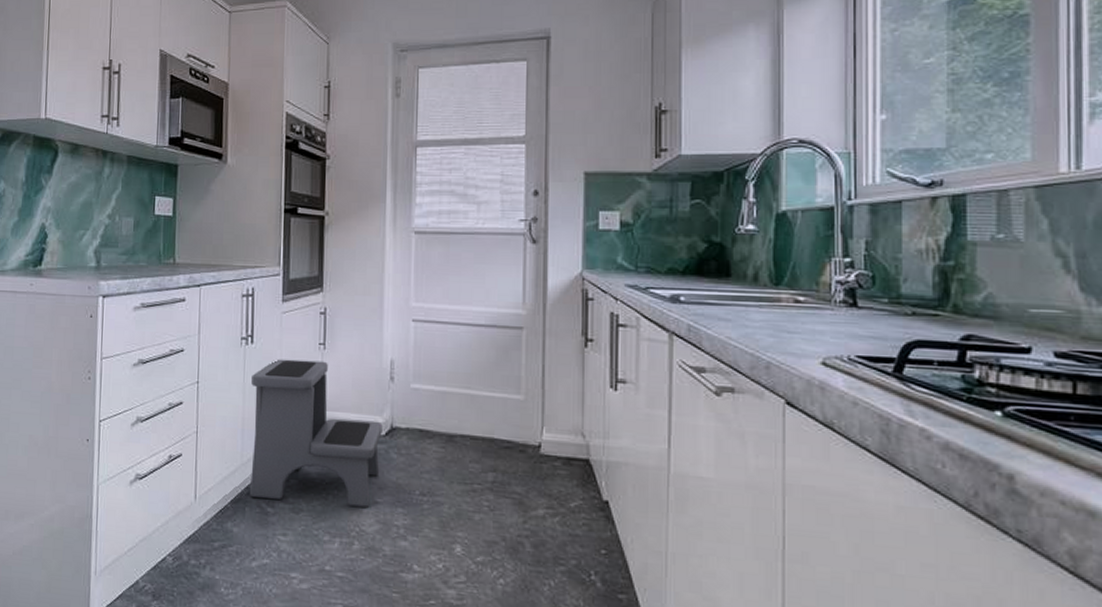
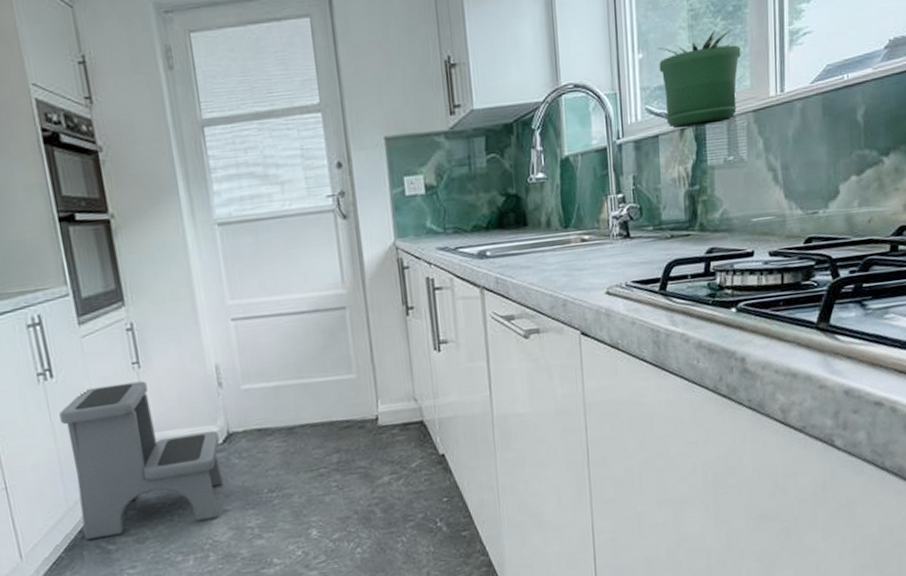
planter: none [905,95,1021,197] -> present [657,28,742,129]

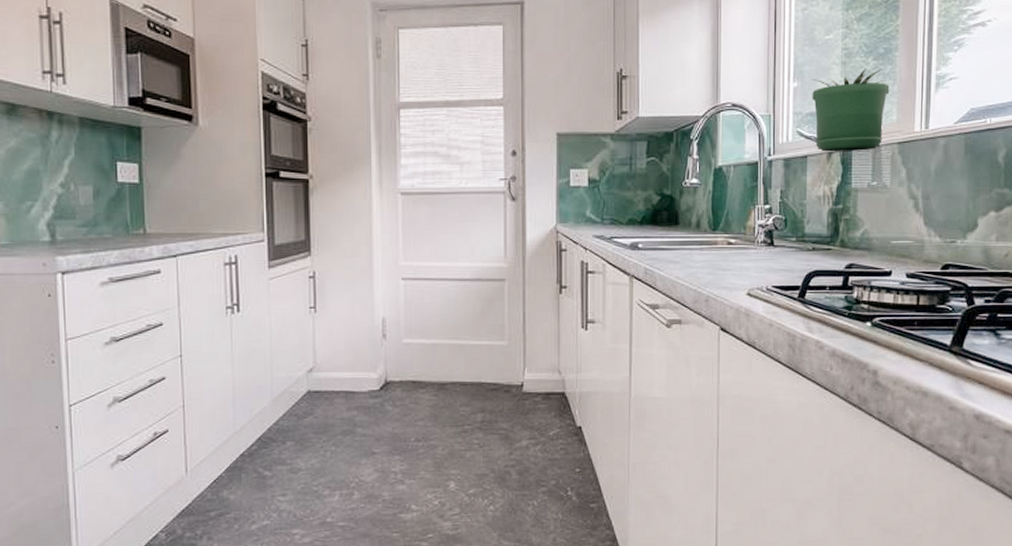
step stool: present [59,381,224,541] -> none [240,324,377,464]

